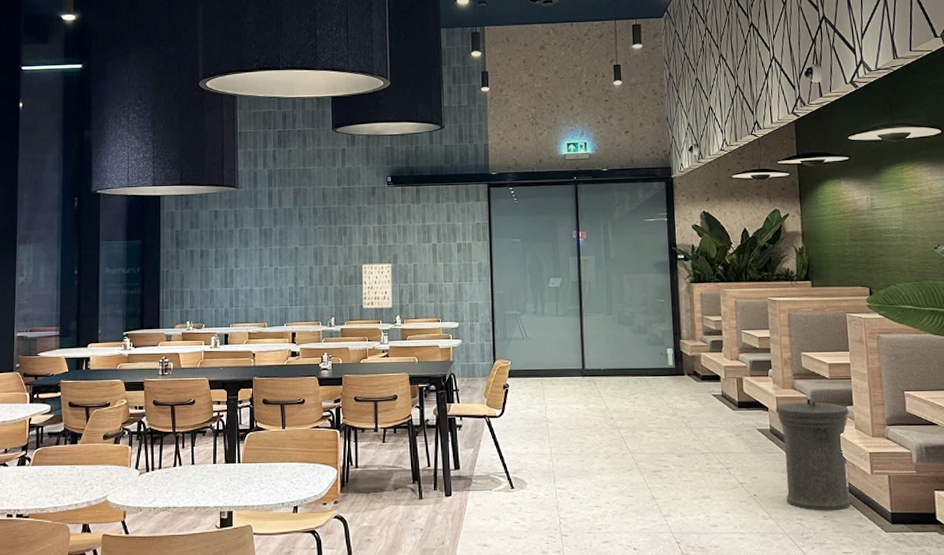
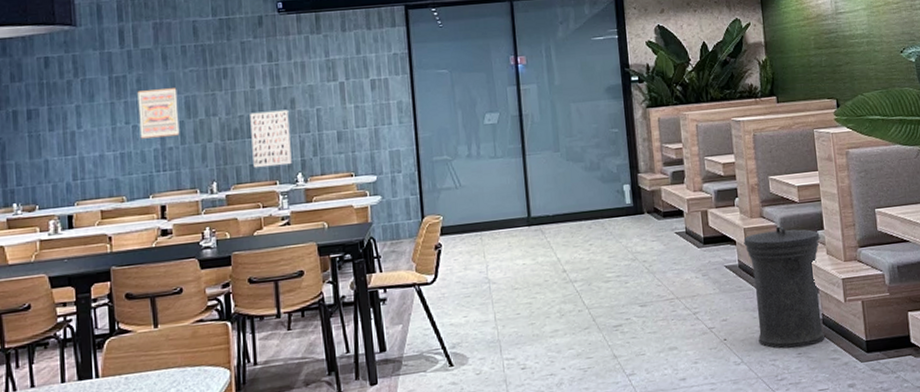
wall art: none [279,240,309,279] -> present [137,88,180,139]

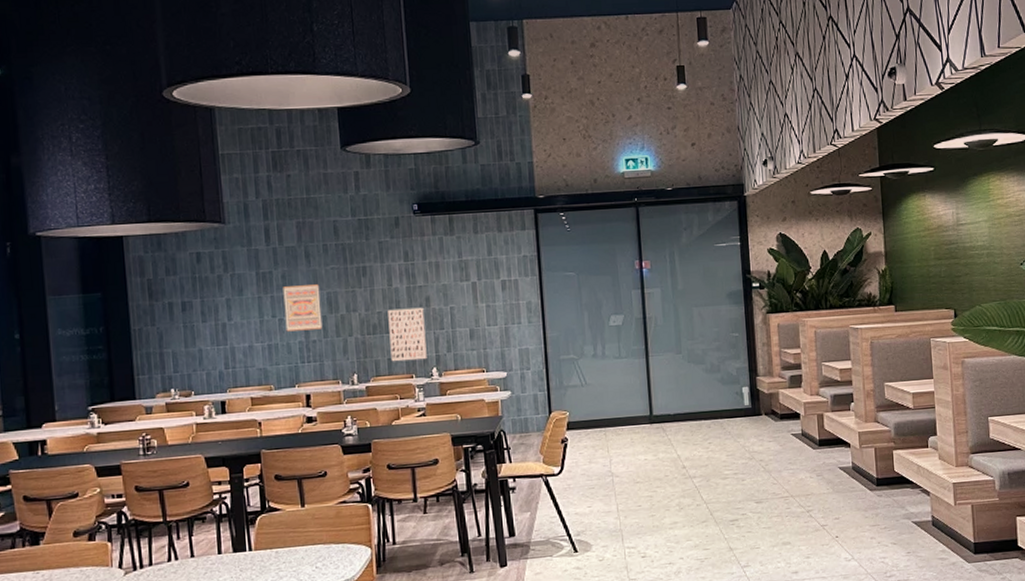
trash can: present [743,226,825,349] -> none [858,431,934,547]

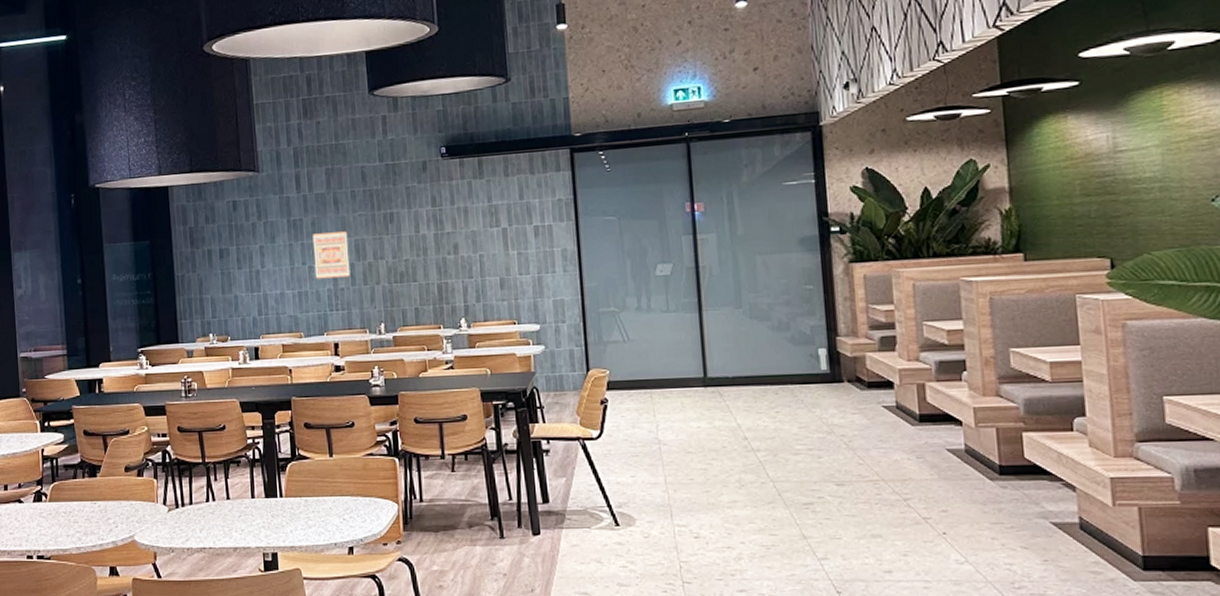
wall art: present [388,307,427,362] -> none [415,254,455,312]

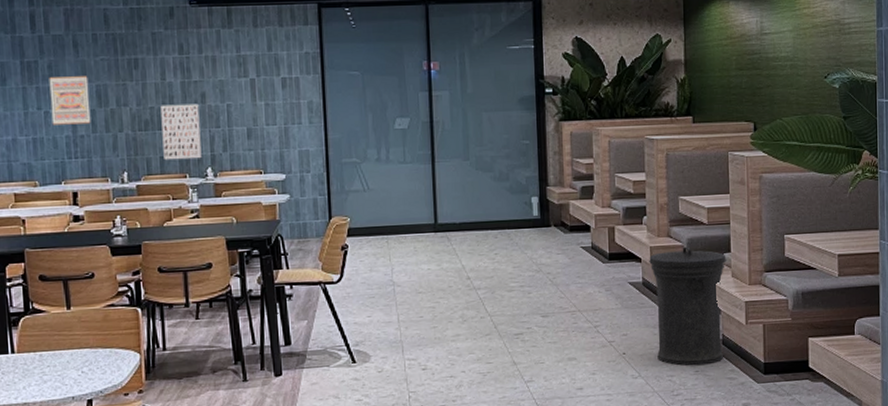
wall art: none [415,254,455,312] -> present [160,103,202,161]
trash can: none [972,408,1082,552] -> present [649,246,726,366]

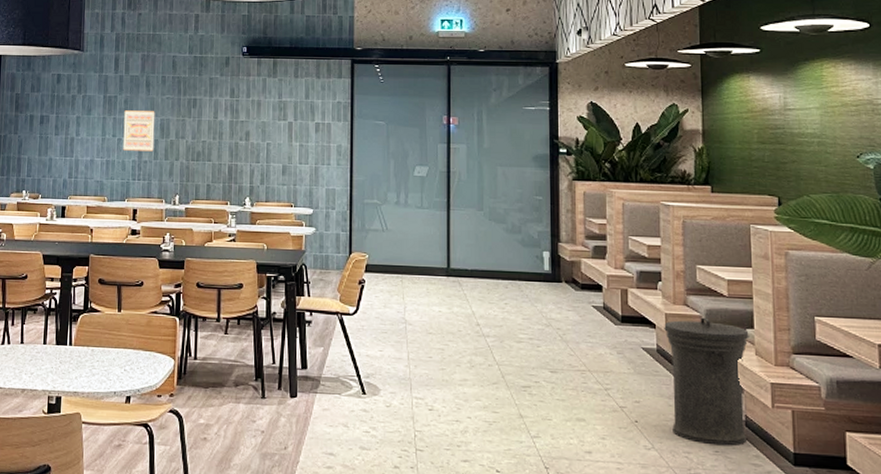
wall art: present [160,103,202,161] -> none [210,140,243,189]

